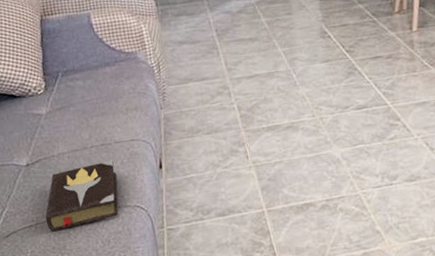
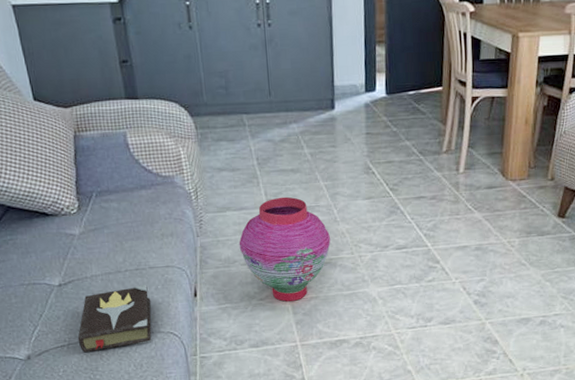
lantern: none [201,64,292,168] -> present [239,196,330,302]

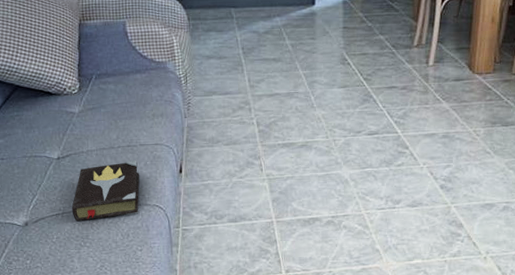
lantern: present [239,196,330,302] -> none [222,83,307,180]

